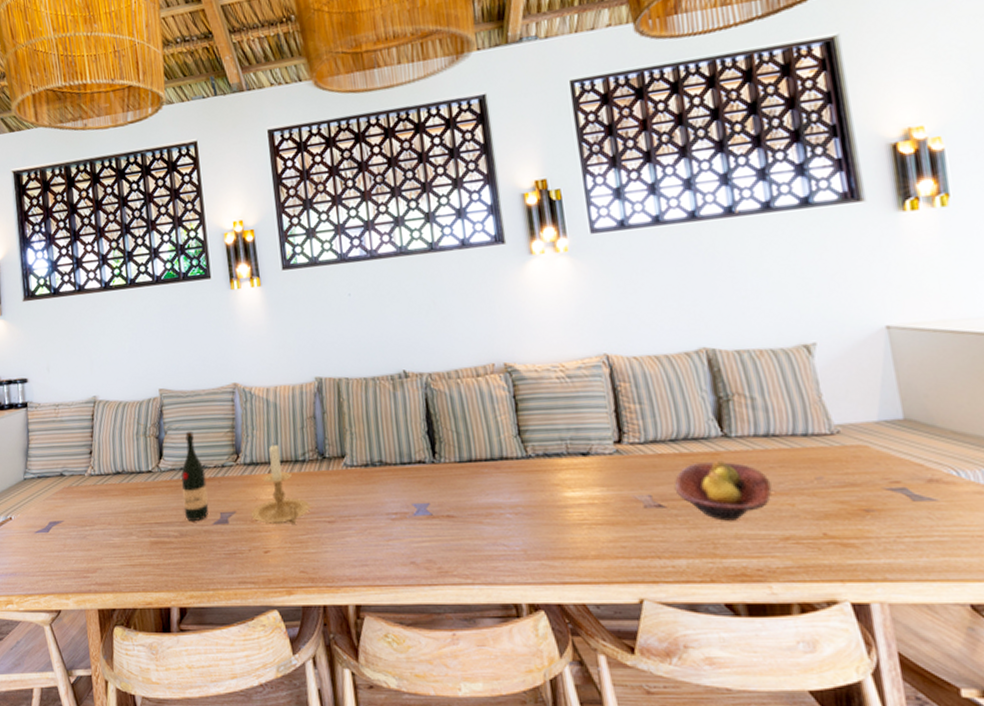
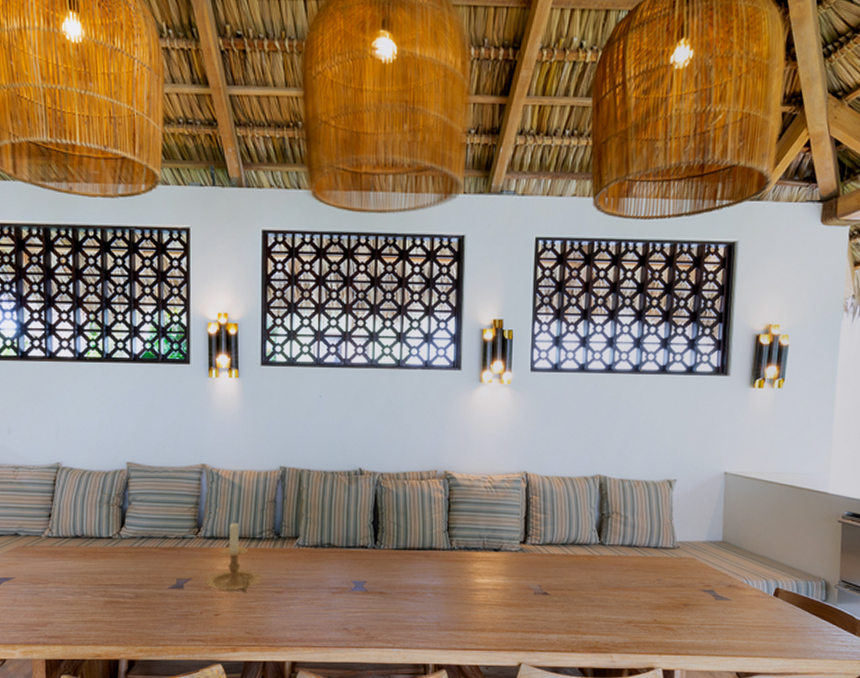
wine bottle: present [181,430,209,521] -> none [141,503,166,585]
fruit bowl: present [674,460,772,521] -> none [558,562,626,607]

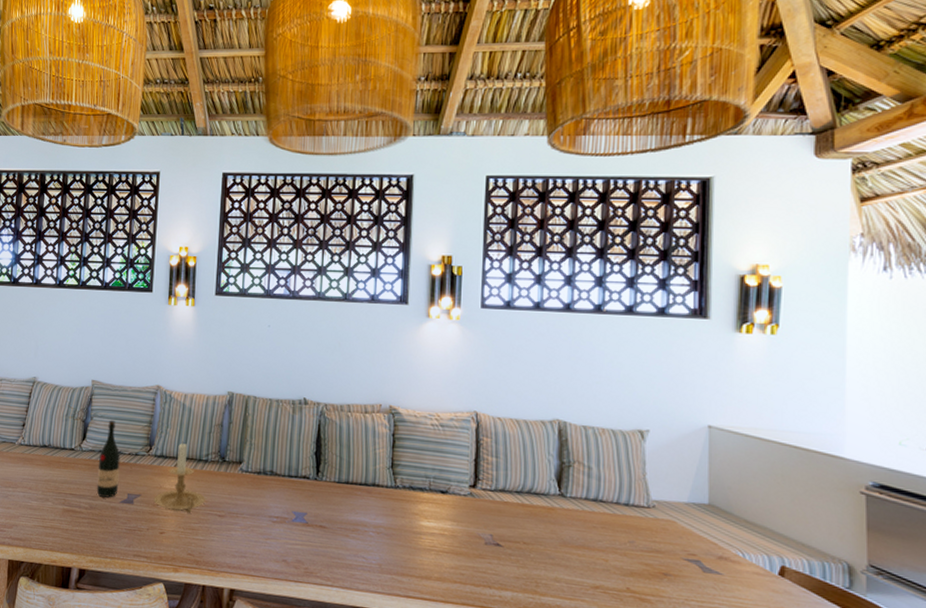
wine bottle: none [141,503,166,585] -> present [96,420,120,498]

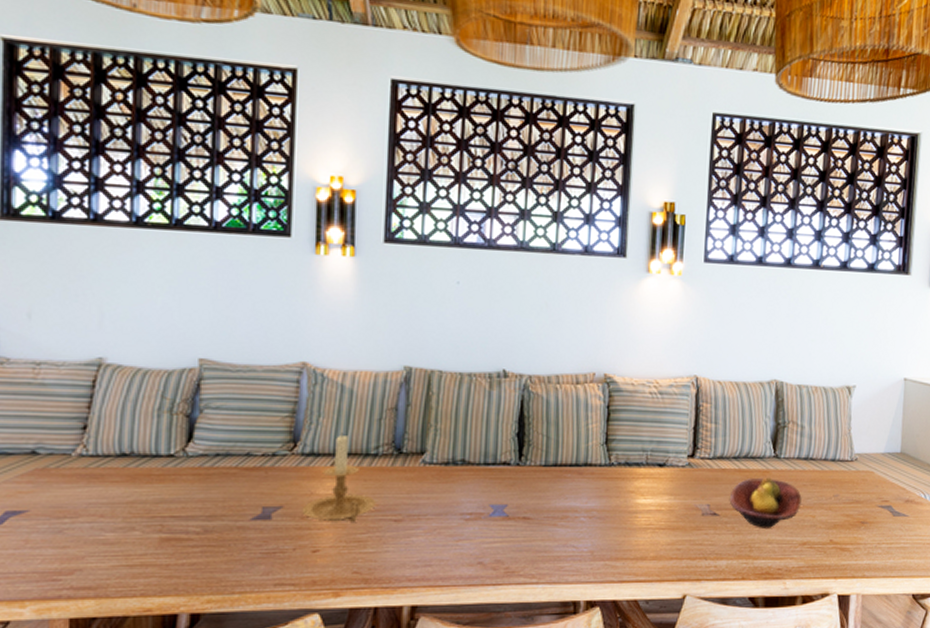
wine bottle: present [96,420,120,498] -> none [213,411,249,515]
fruit bowl: none [512,514,592,566] -> present [729,477,802,528]

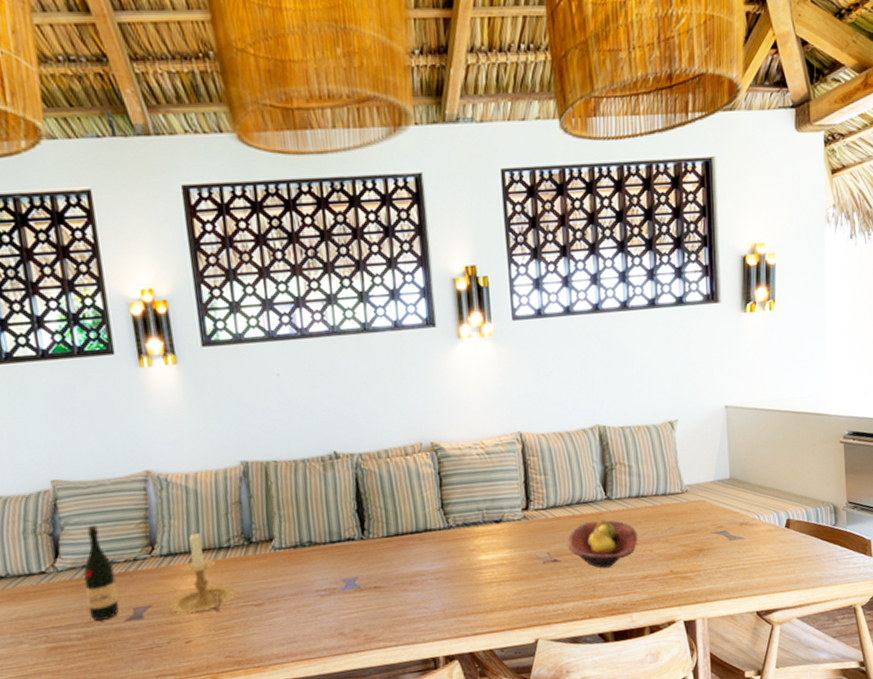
wine bottle: none [213,411,249,515] -> present [83,524,120,621]

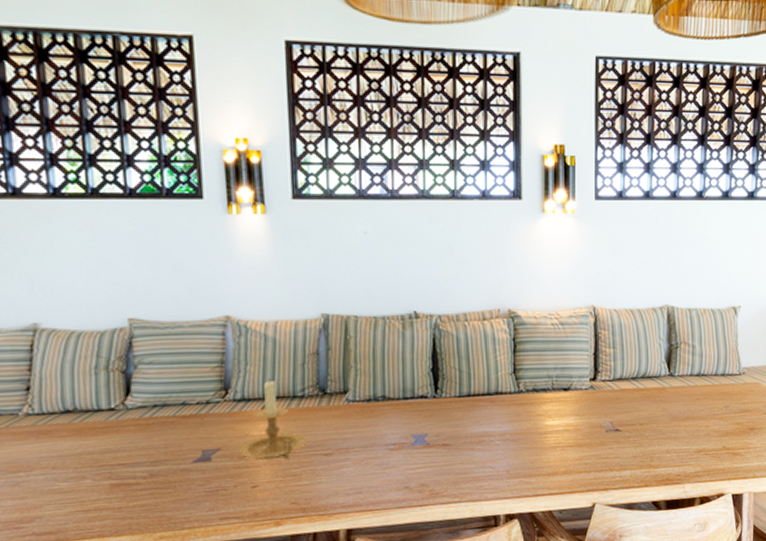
wine bottle: present [83,524,120,621] -> none [154,365,188,461]
fruit bowl: present [567,519,638,568] -> none [630,394,696,440]

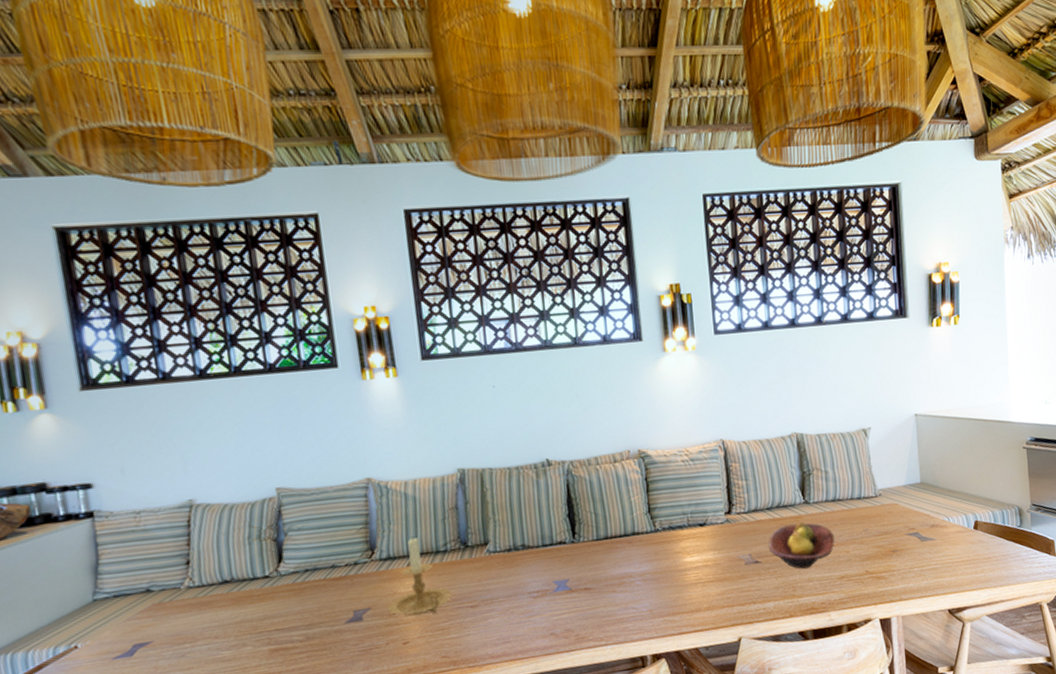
fruit bowl: none [630,394,696,440] -> present [768,522,835,569]

